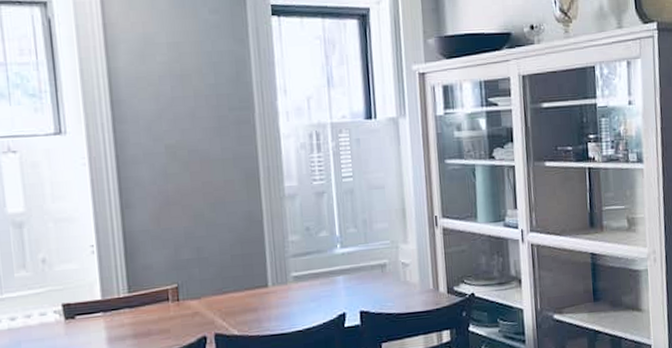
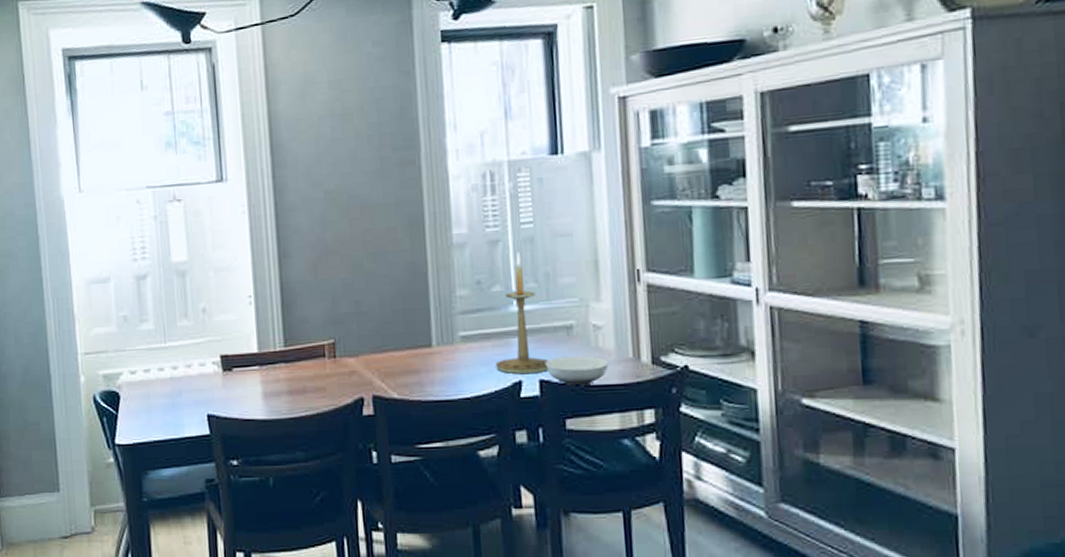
candlestick: none [323,203,367,308] -> present [496,253,549,375]
bowl: none [364,289,415,315] -> present [545,356,609,386]

